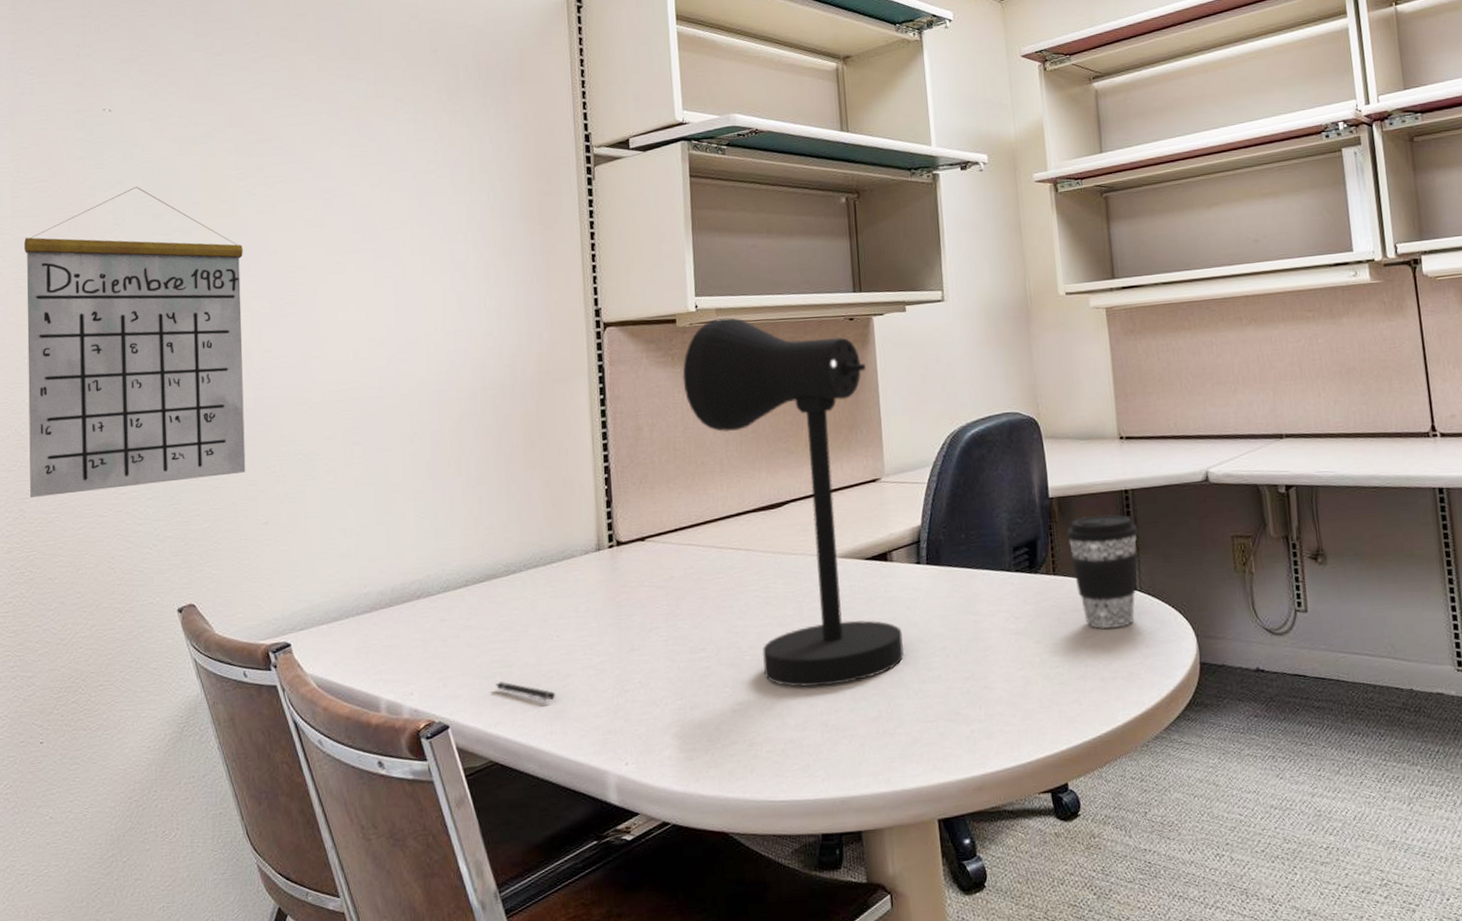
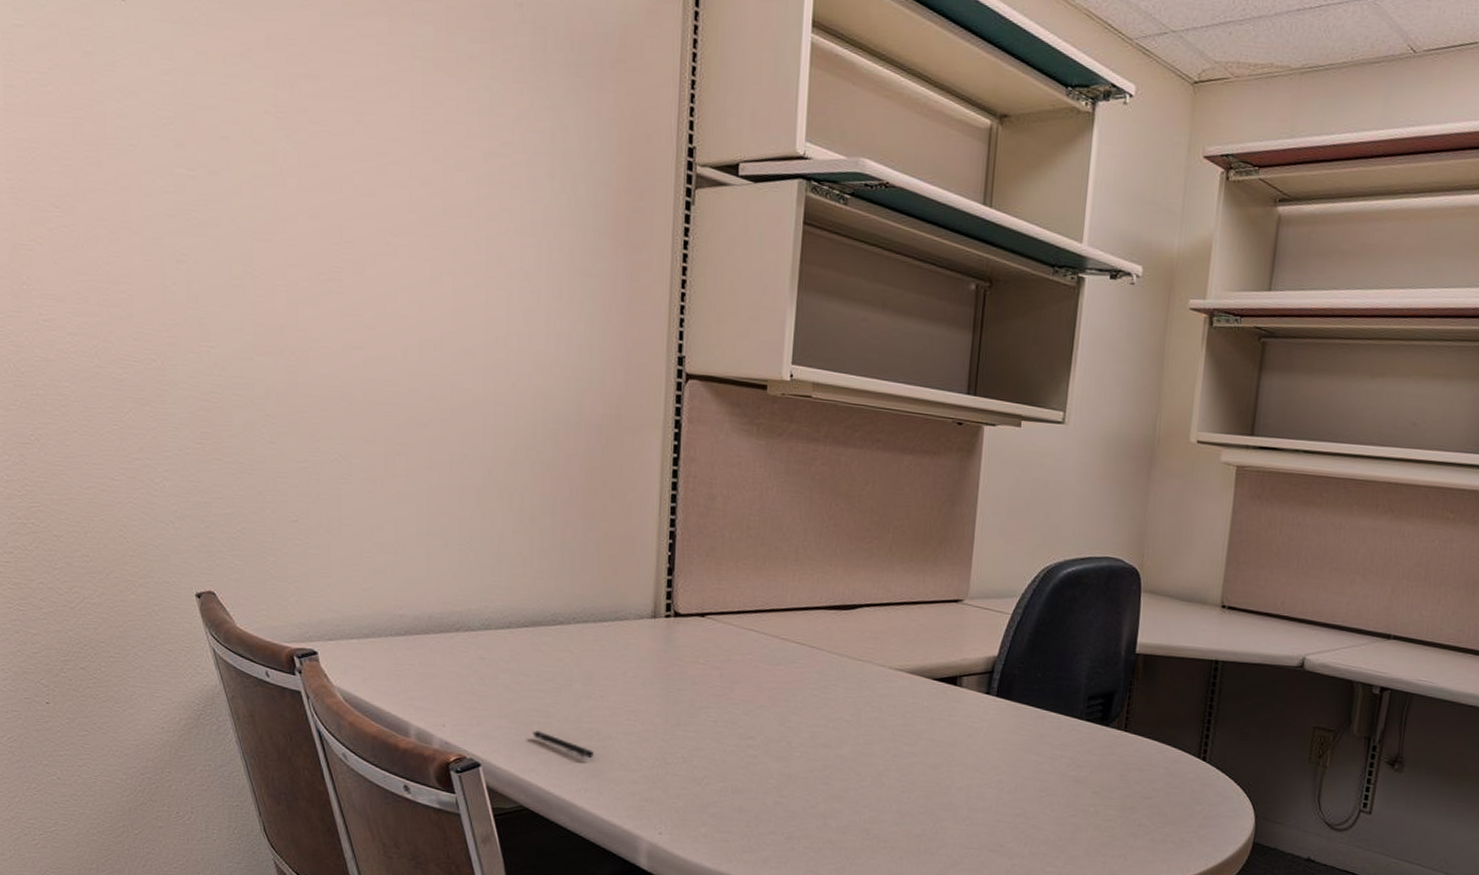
calendar: present [24,186,246,497] -> none [20,102,280,462]
desk lamp: present [682,317,904,687] -> none [766,393,967,798]
coffee cup: present [1067,514,1138,629] -> none [1145,679,1220,795]

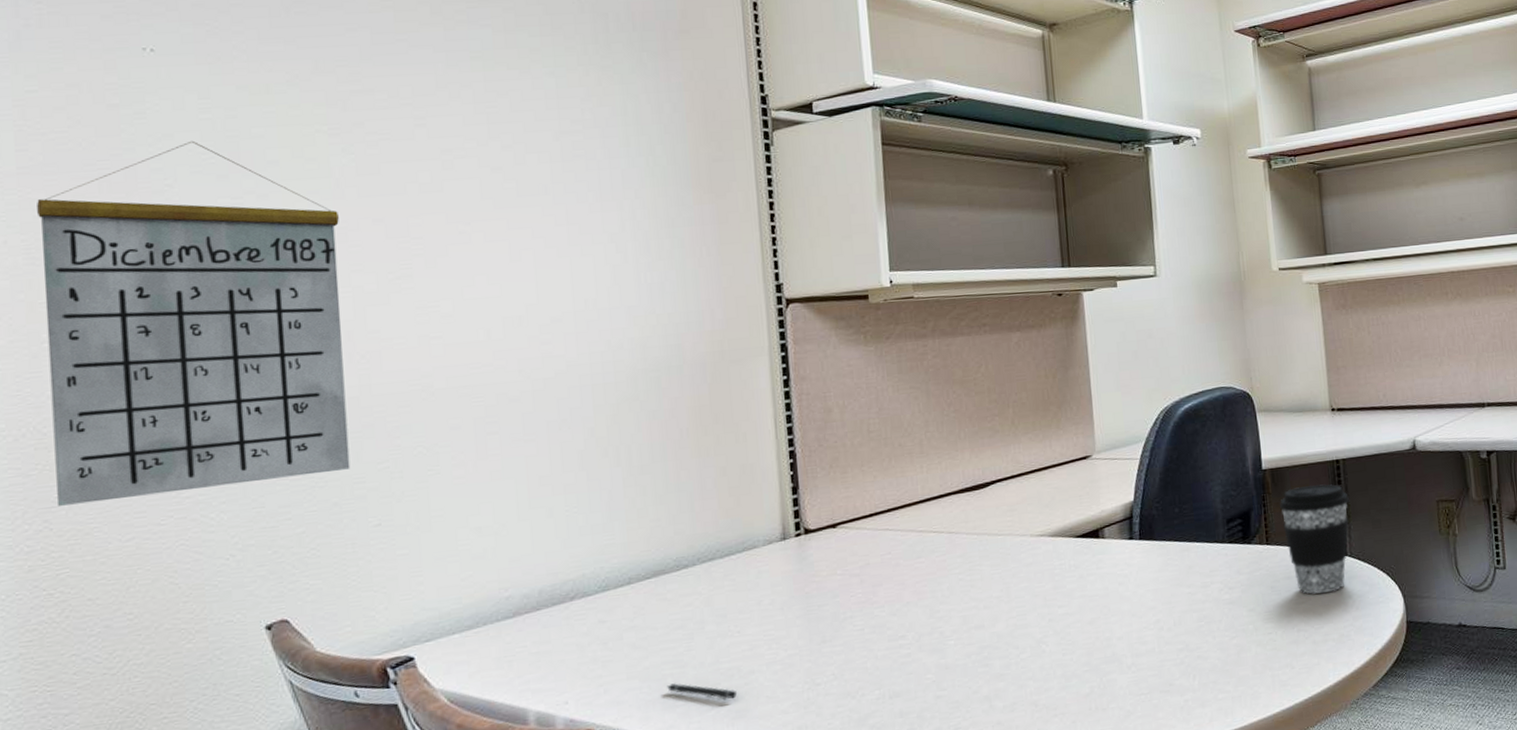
calendar: none [20,102,280,462] -> present [37,140,351,506]
coffee cup: none [1145,679,1220,795] -> present [1280,484,1349,594]

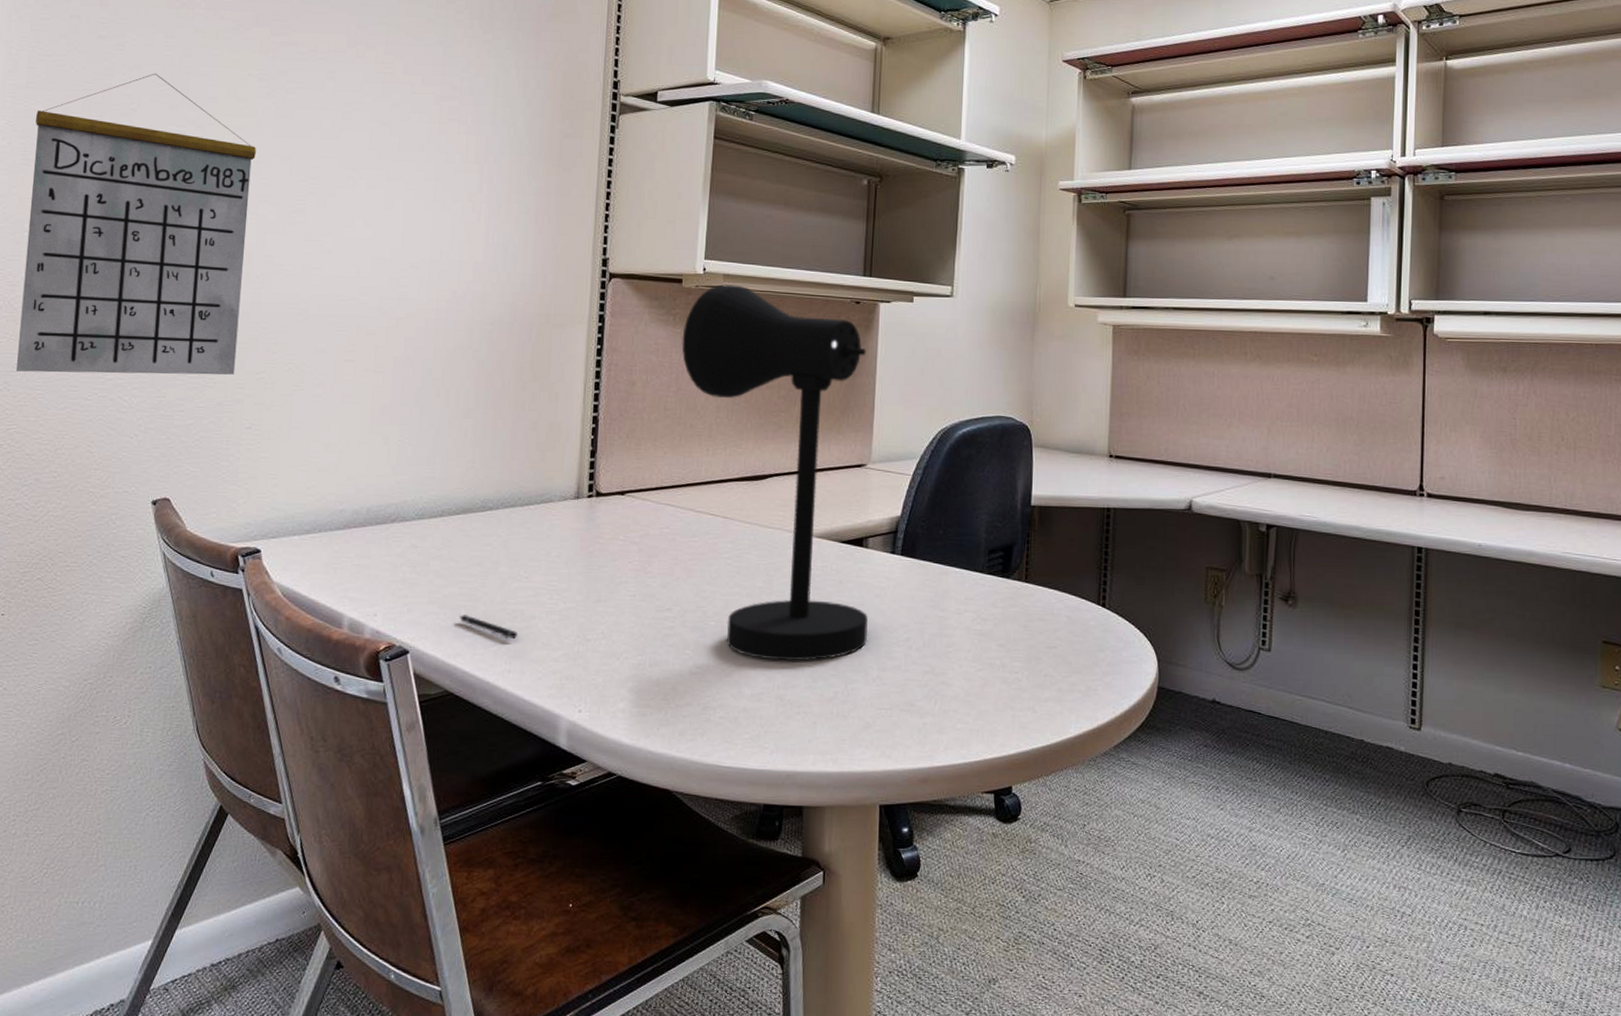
desk lamp: none [876,293,1117,669] -> present [682,284,868,662]
coffee cup: present [1280,484,1349,594] -> none [1044,529,1115,643]

